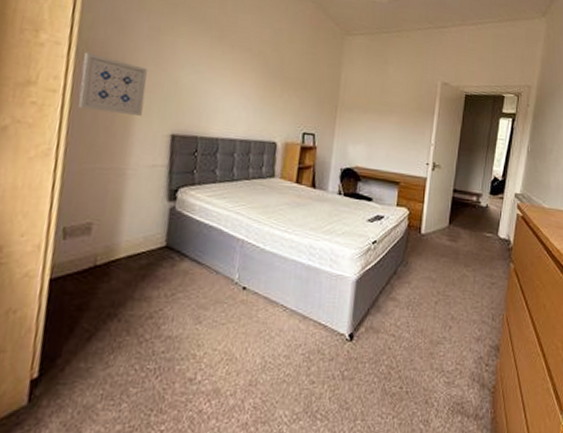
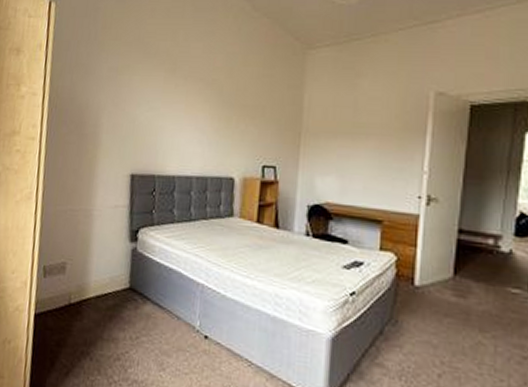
wall art: present [79,52,148,116] -> none [52,100,108,157]

